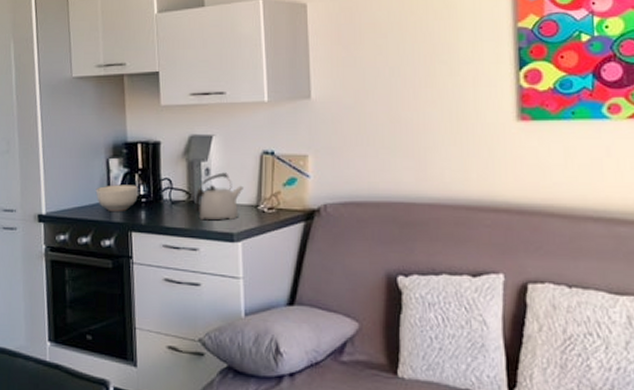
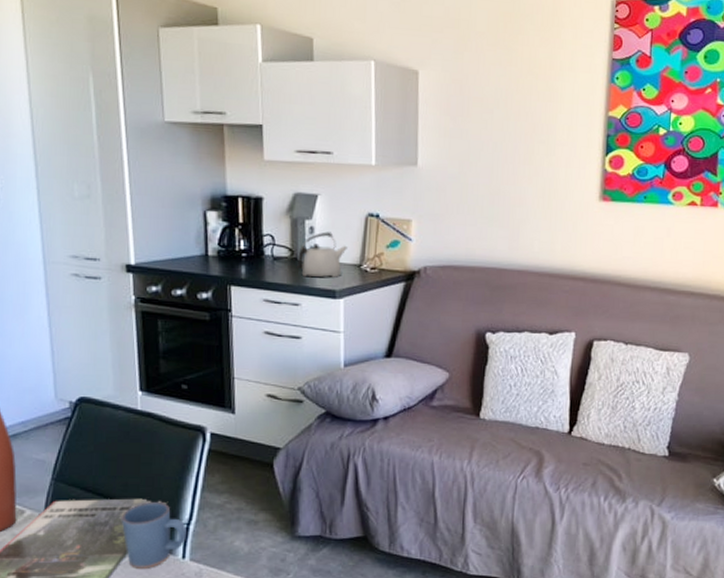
bowl: present [95,185,138,212] -> none [191,238,238,266]

